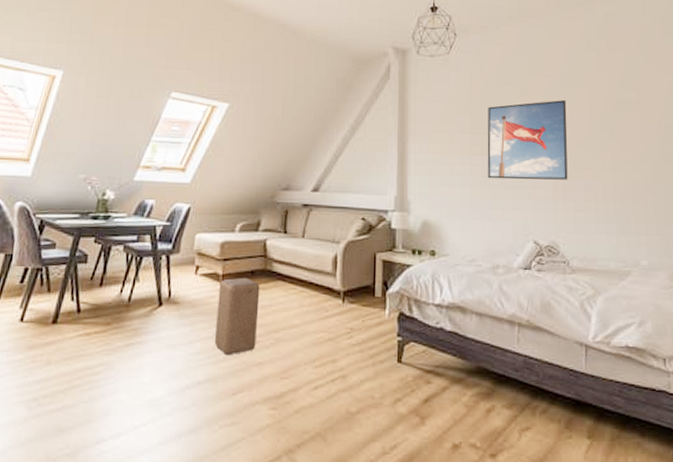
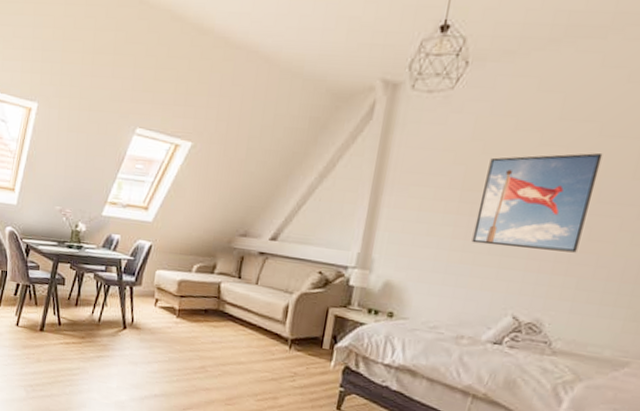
stool: present [214,277,260,356] -> none [169,313,212,379]

